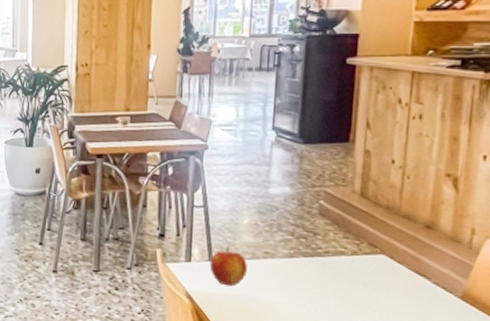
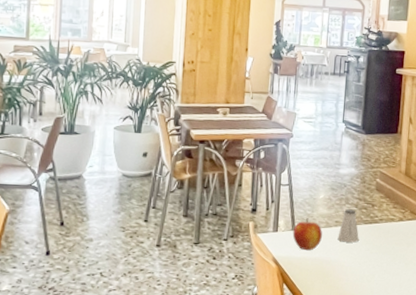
saltshaker: none [267,237,296,280] -> present [337,209,359,243]

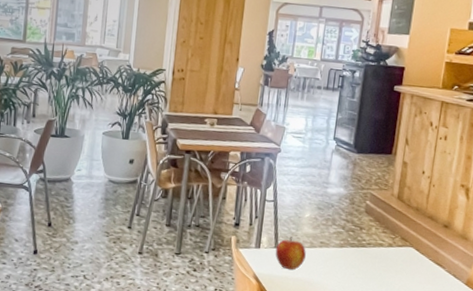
saltshaker: present [337,209,359,243] -> none [321,230,345,266]

